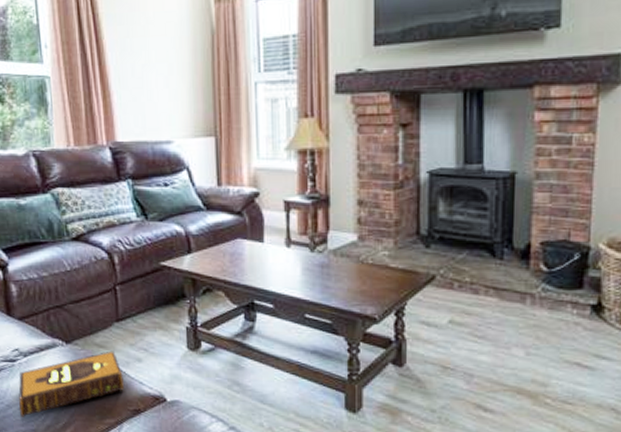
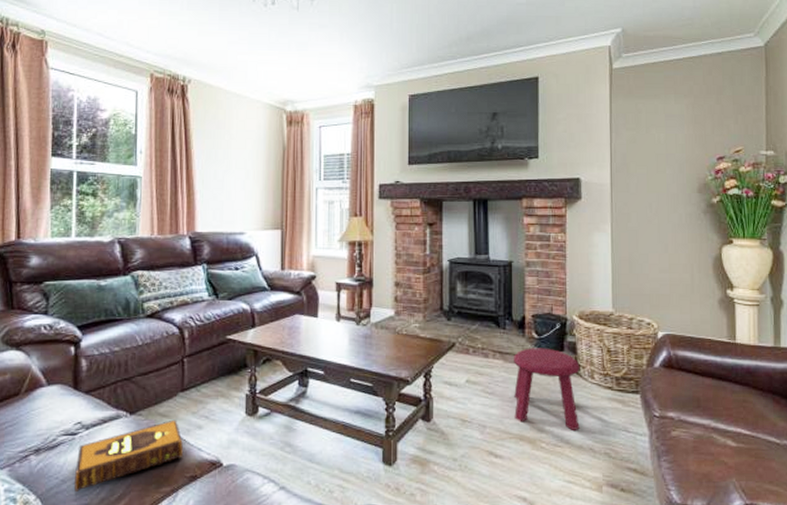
stool: none [511,283,605,386] -> present [513,348,580,430]

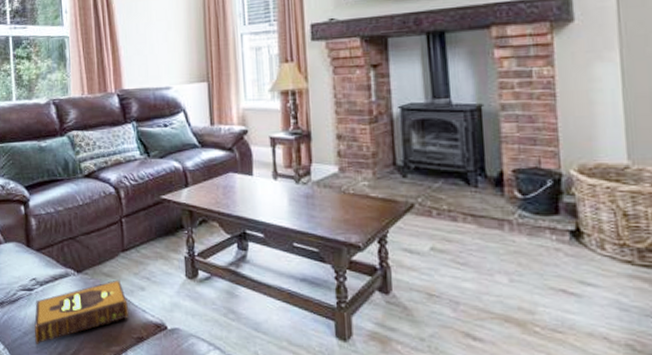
stool: present [513,348,580,430] -> none [489,210,588,314]

